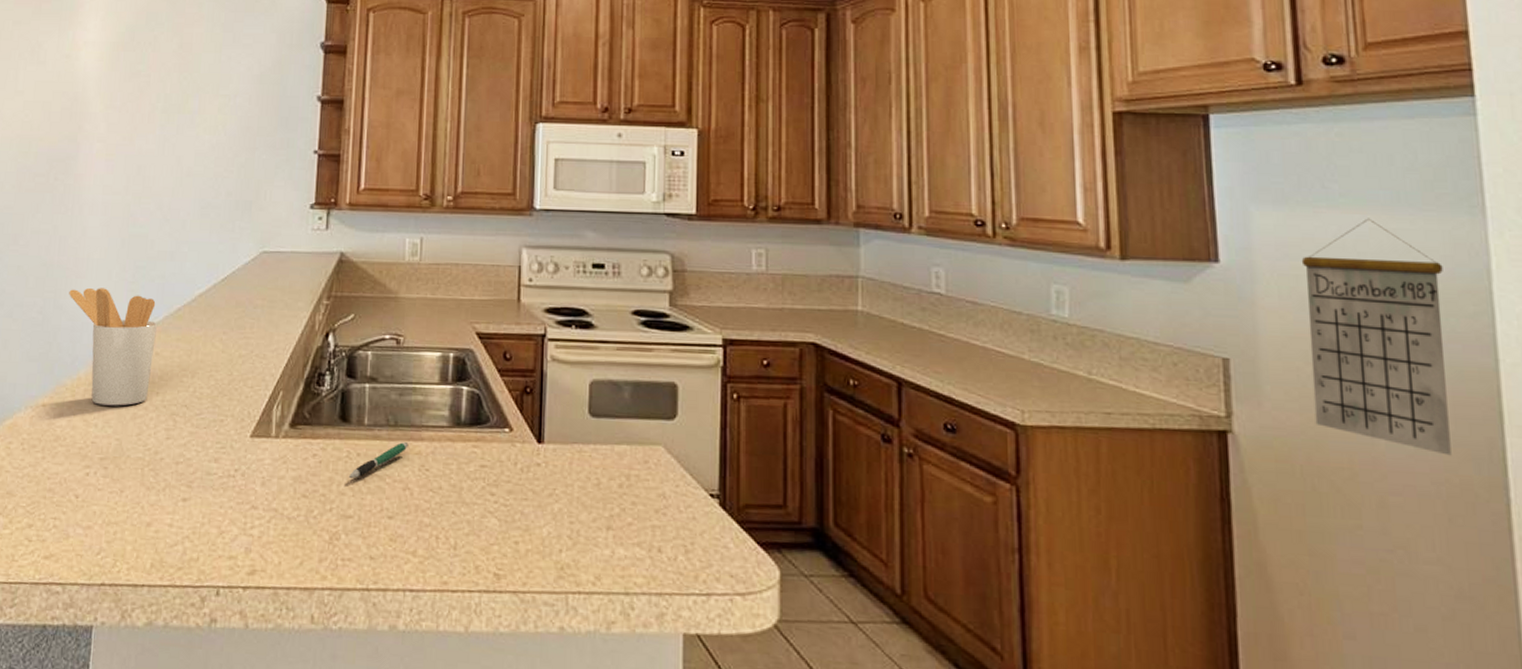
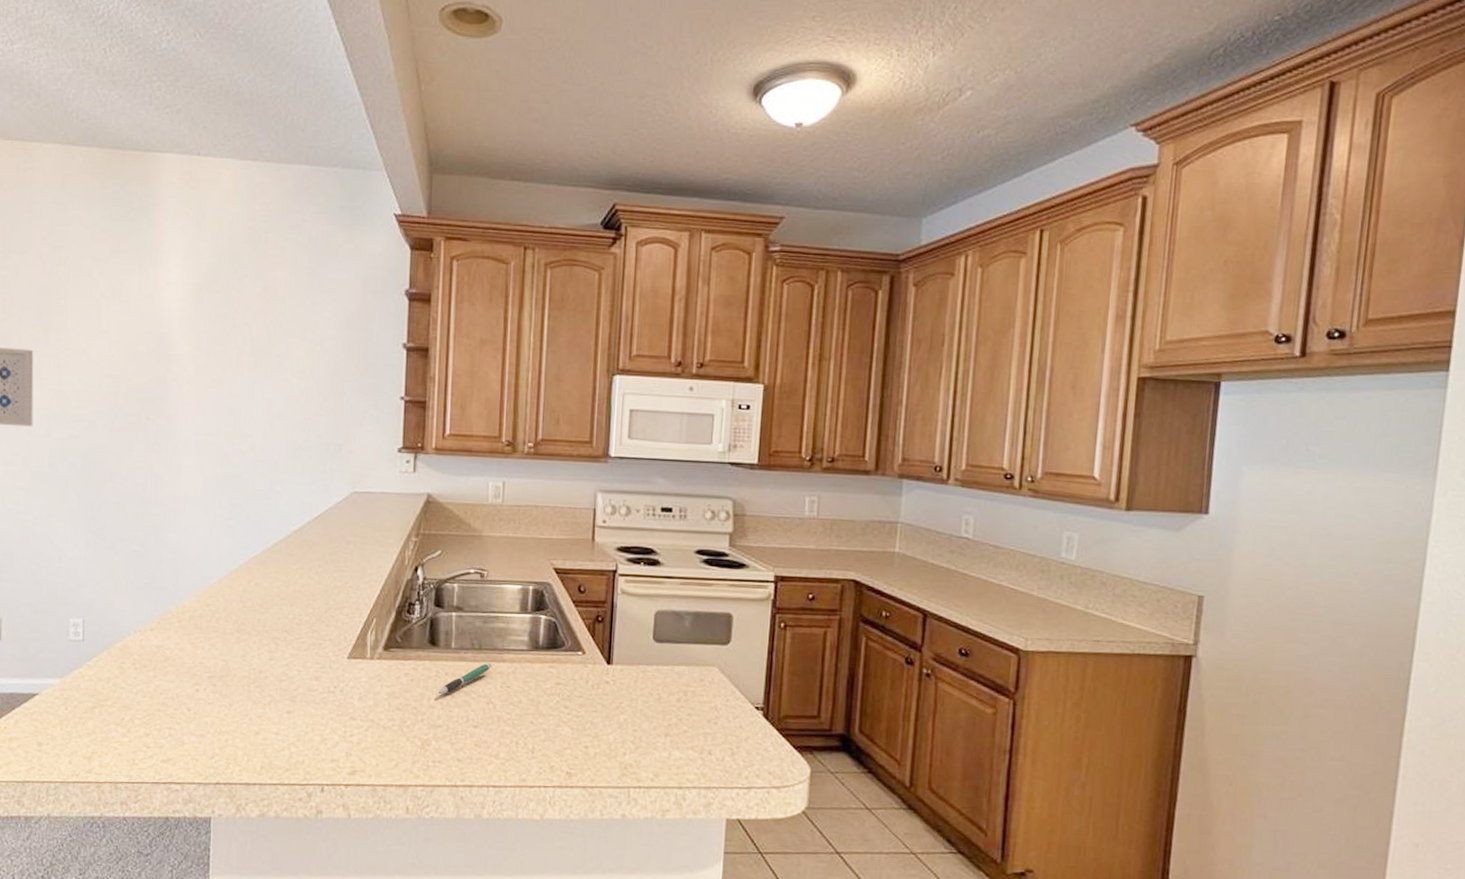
utensil holder: present [69,288,158,406] -> none [168,523,256,631]
calendar: present [1301,218,1452,456] -> none [1265,477,1392,676]

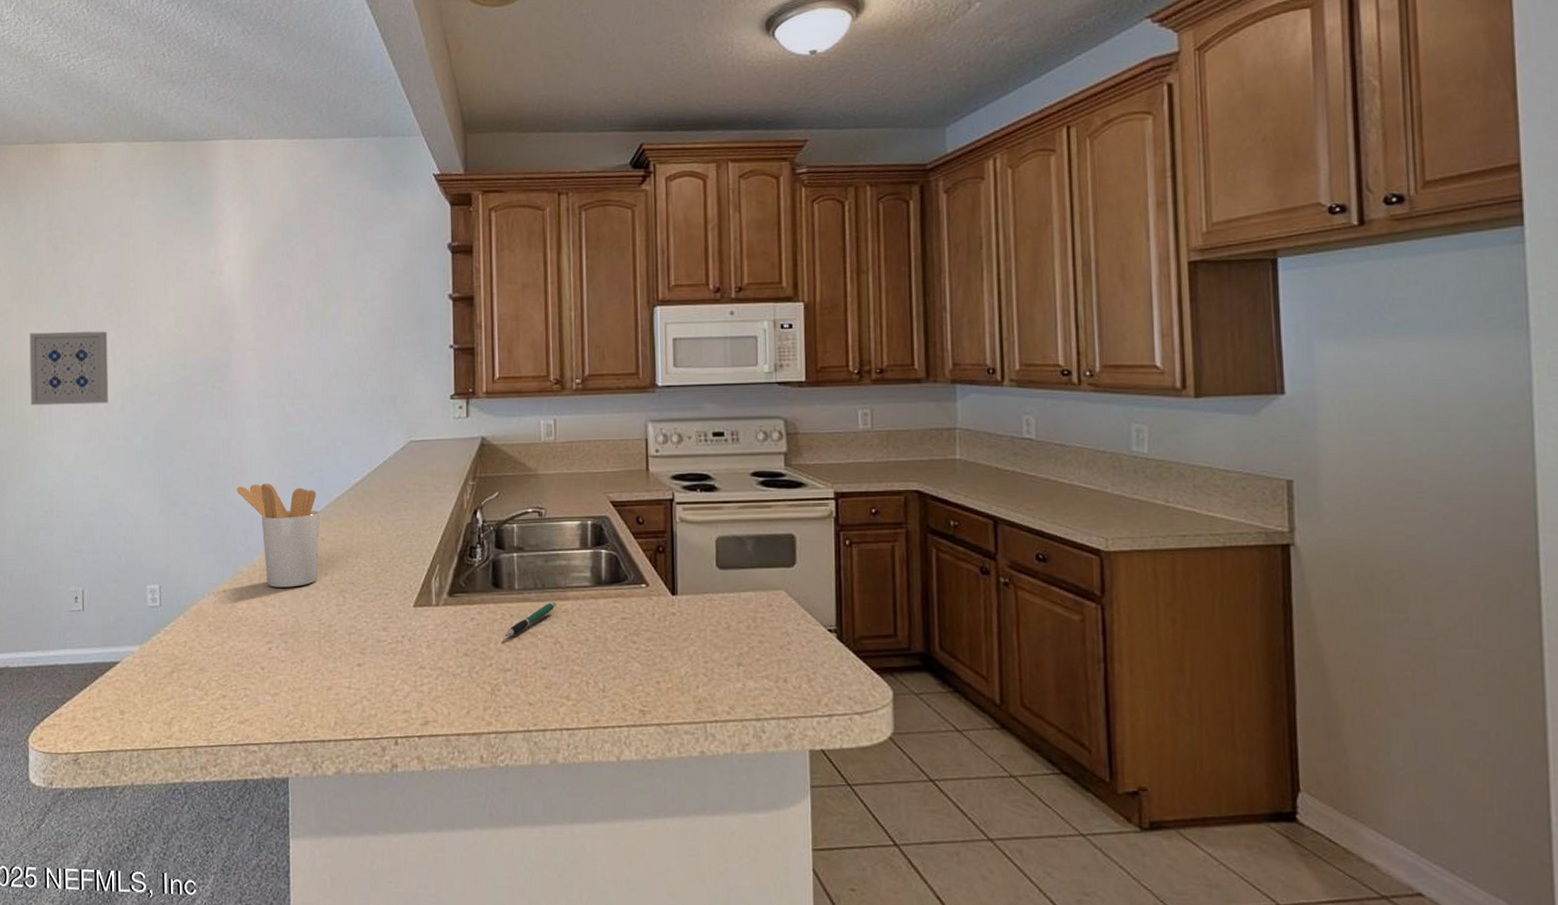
utensil holder: none [168,523,256,631] -> present [236,483,321,588]

